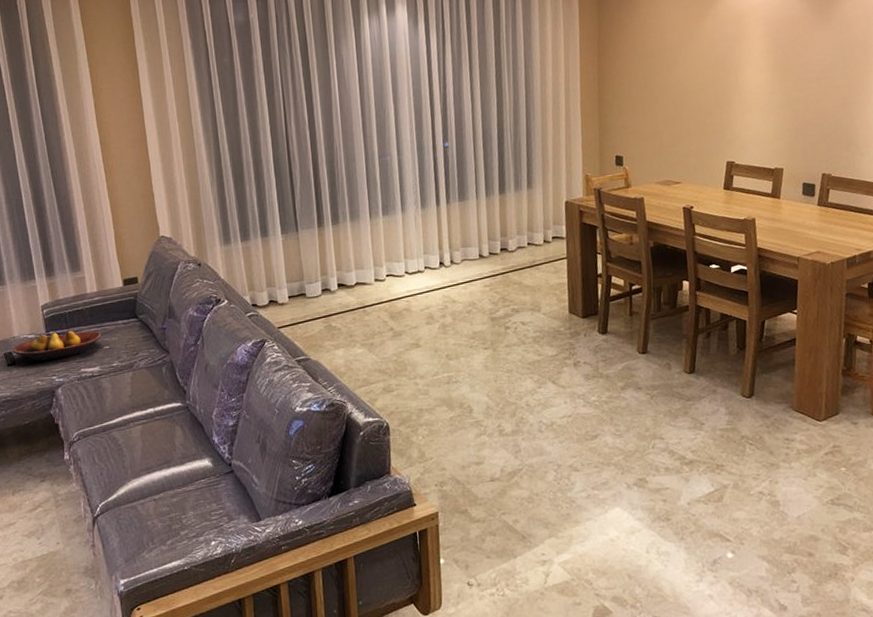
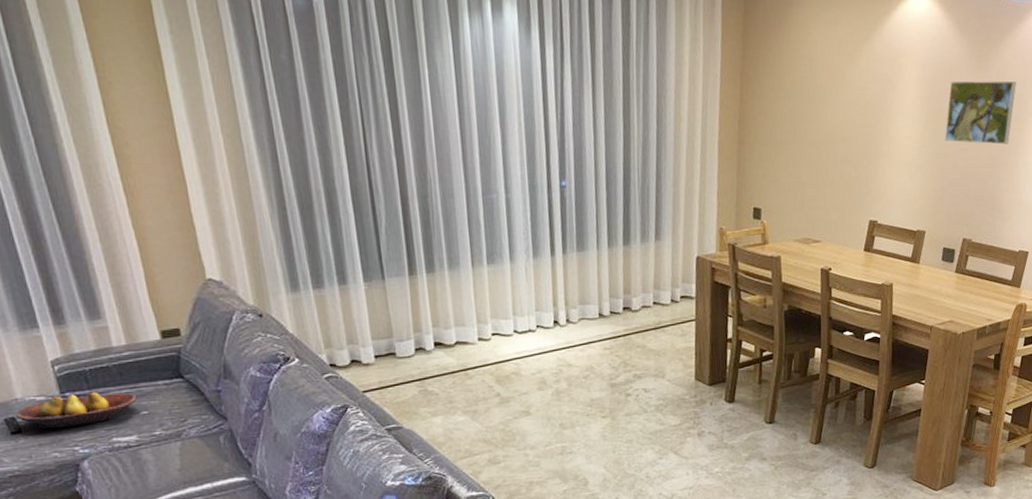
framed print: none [793,29,861,87] -> present [944,81,1016,145]

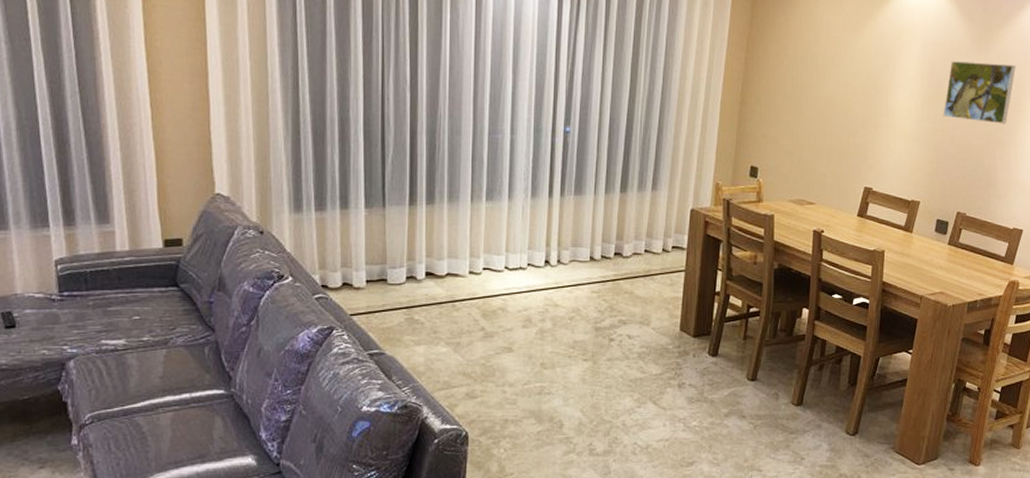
fruit bowl: present [15,391,137,429] -> none [12,293,132,326]

